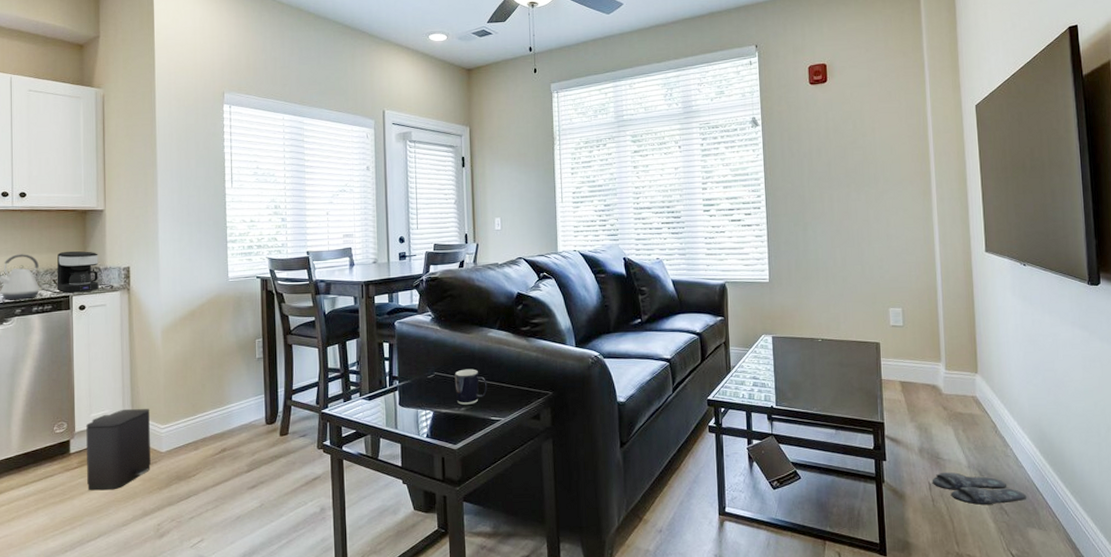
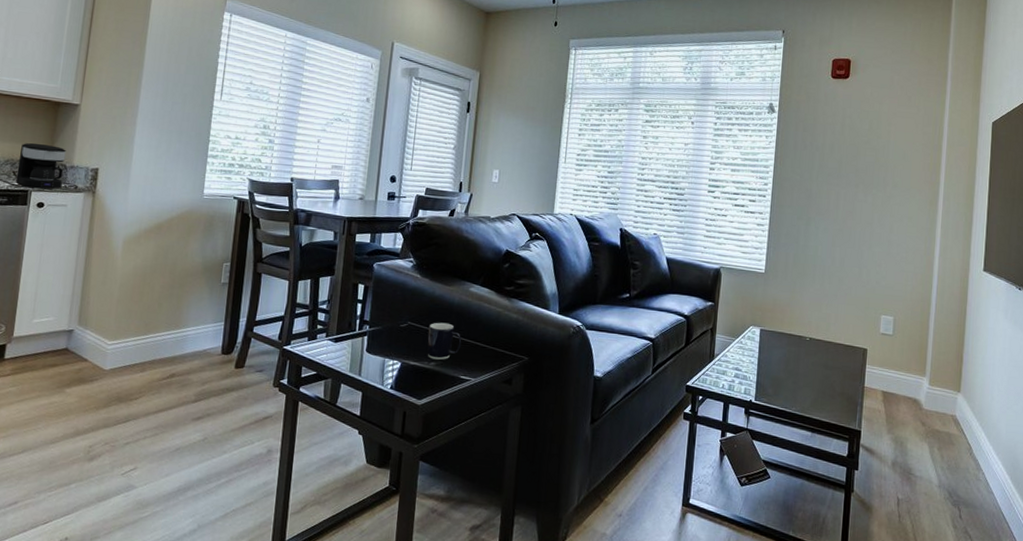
pedal bin: present [86,408,151,491] -> none [18,318,99,404]
slippers: present [932,472,1027,505] -> none [901,488,993,527]

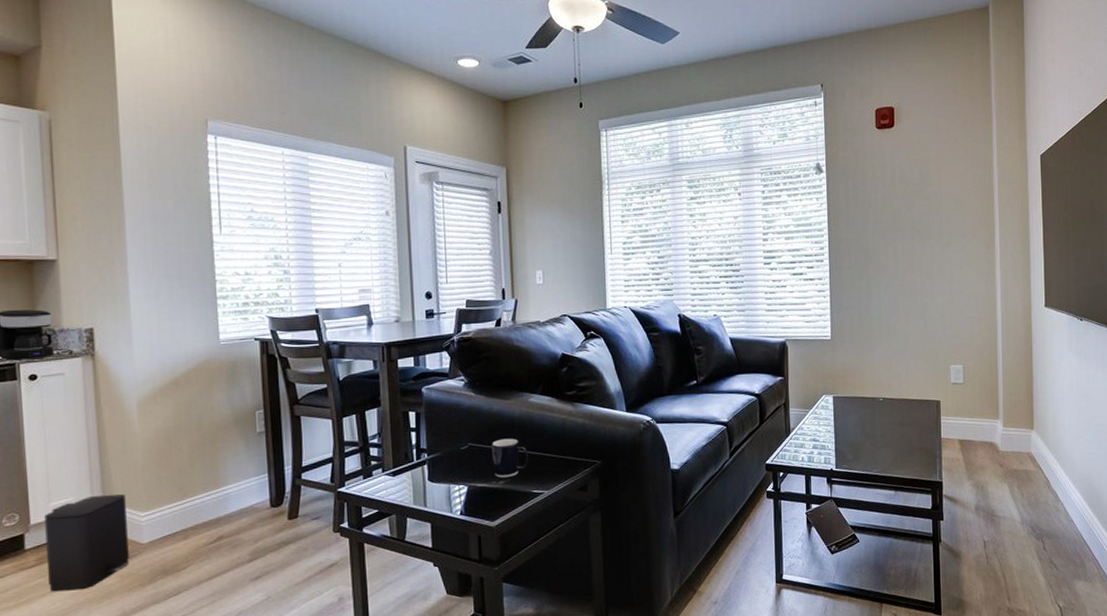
pedal bin: none [18,318,99,404] -> present [44,494,129,592]

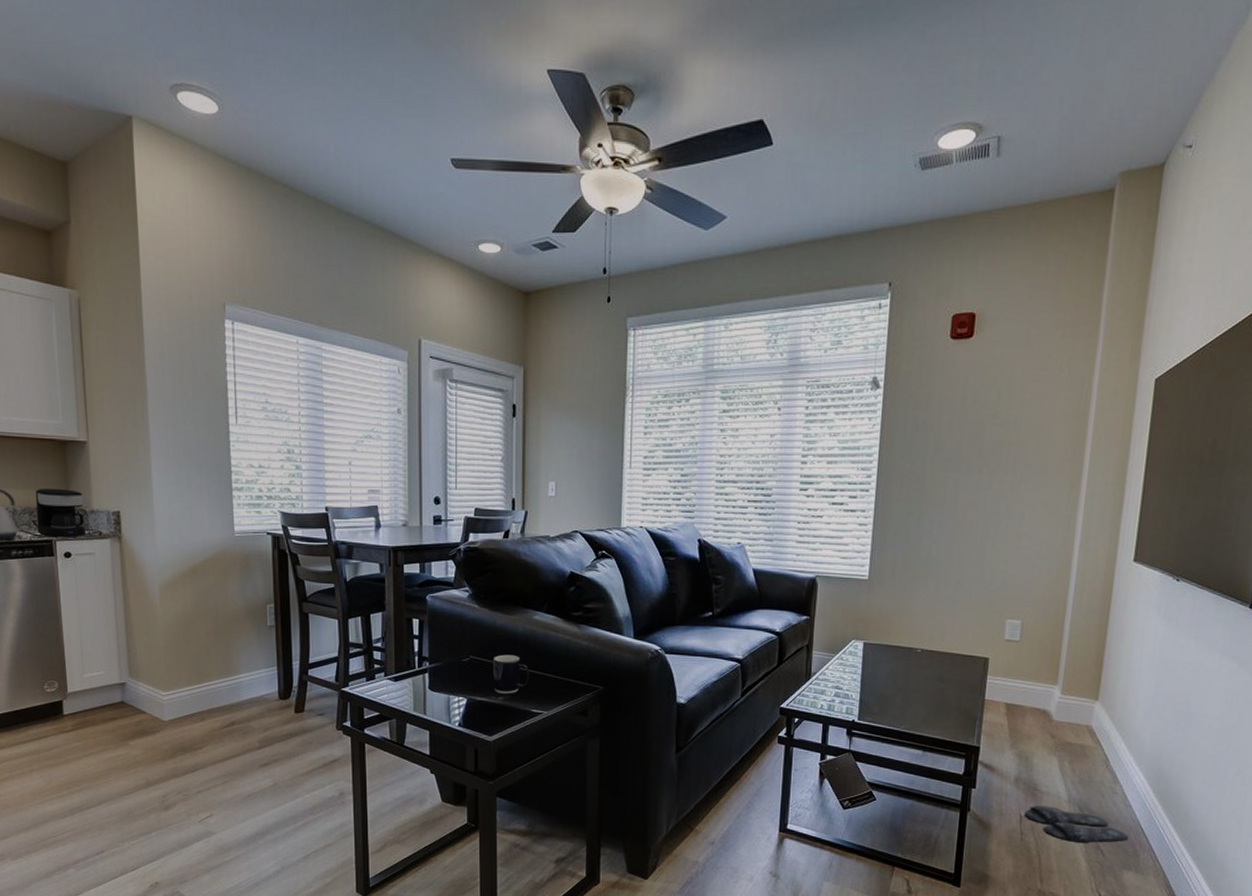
pedal bin: present [44,494,129,592] -> none [79,671,153,757]
slippers: none [987,529,1075,560] -> present [1024,805,1129,843]

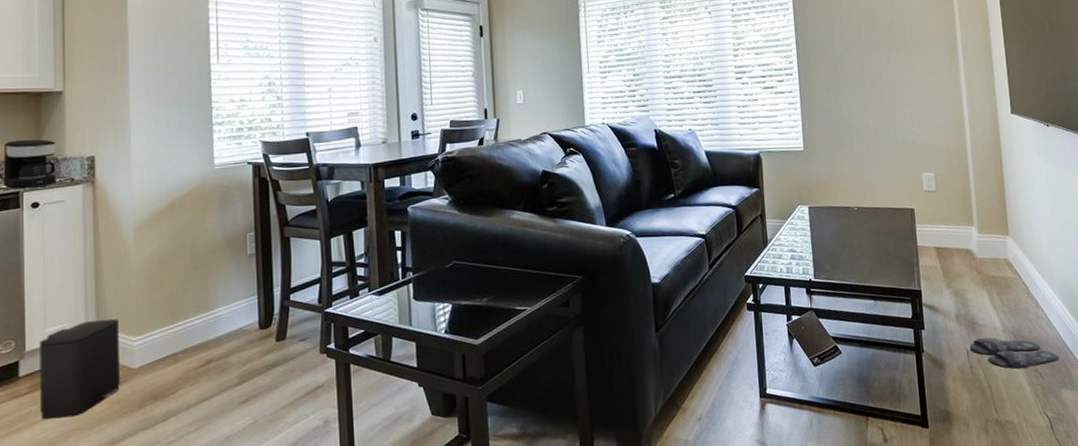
pedal bin: none [79,671,153,757] -> present [39,319,120,419]
mug: present [492,654,530,694] -> none [475,255,512,295]

